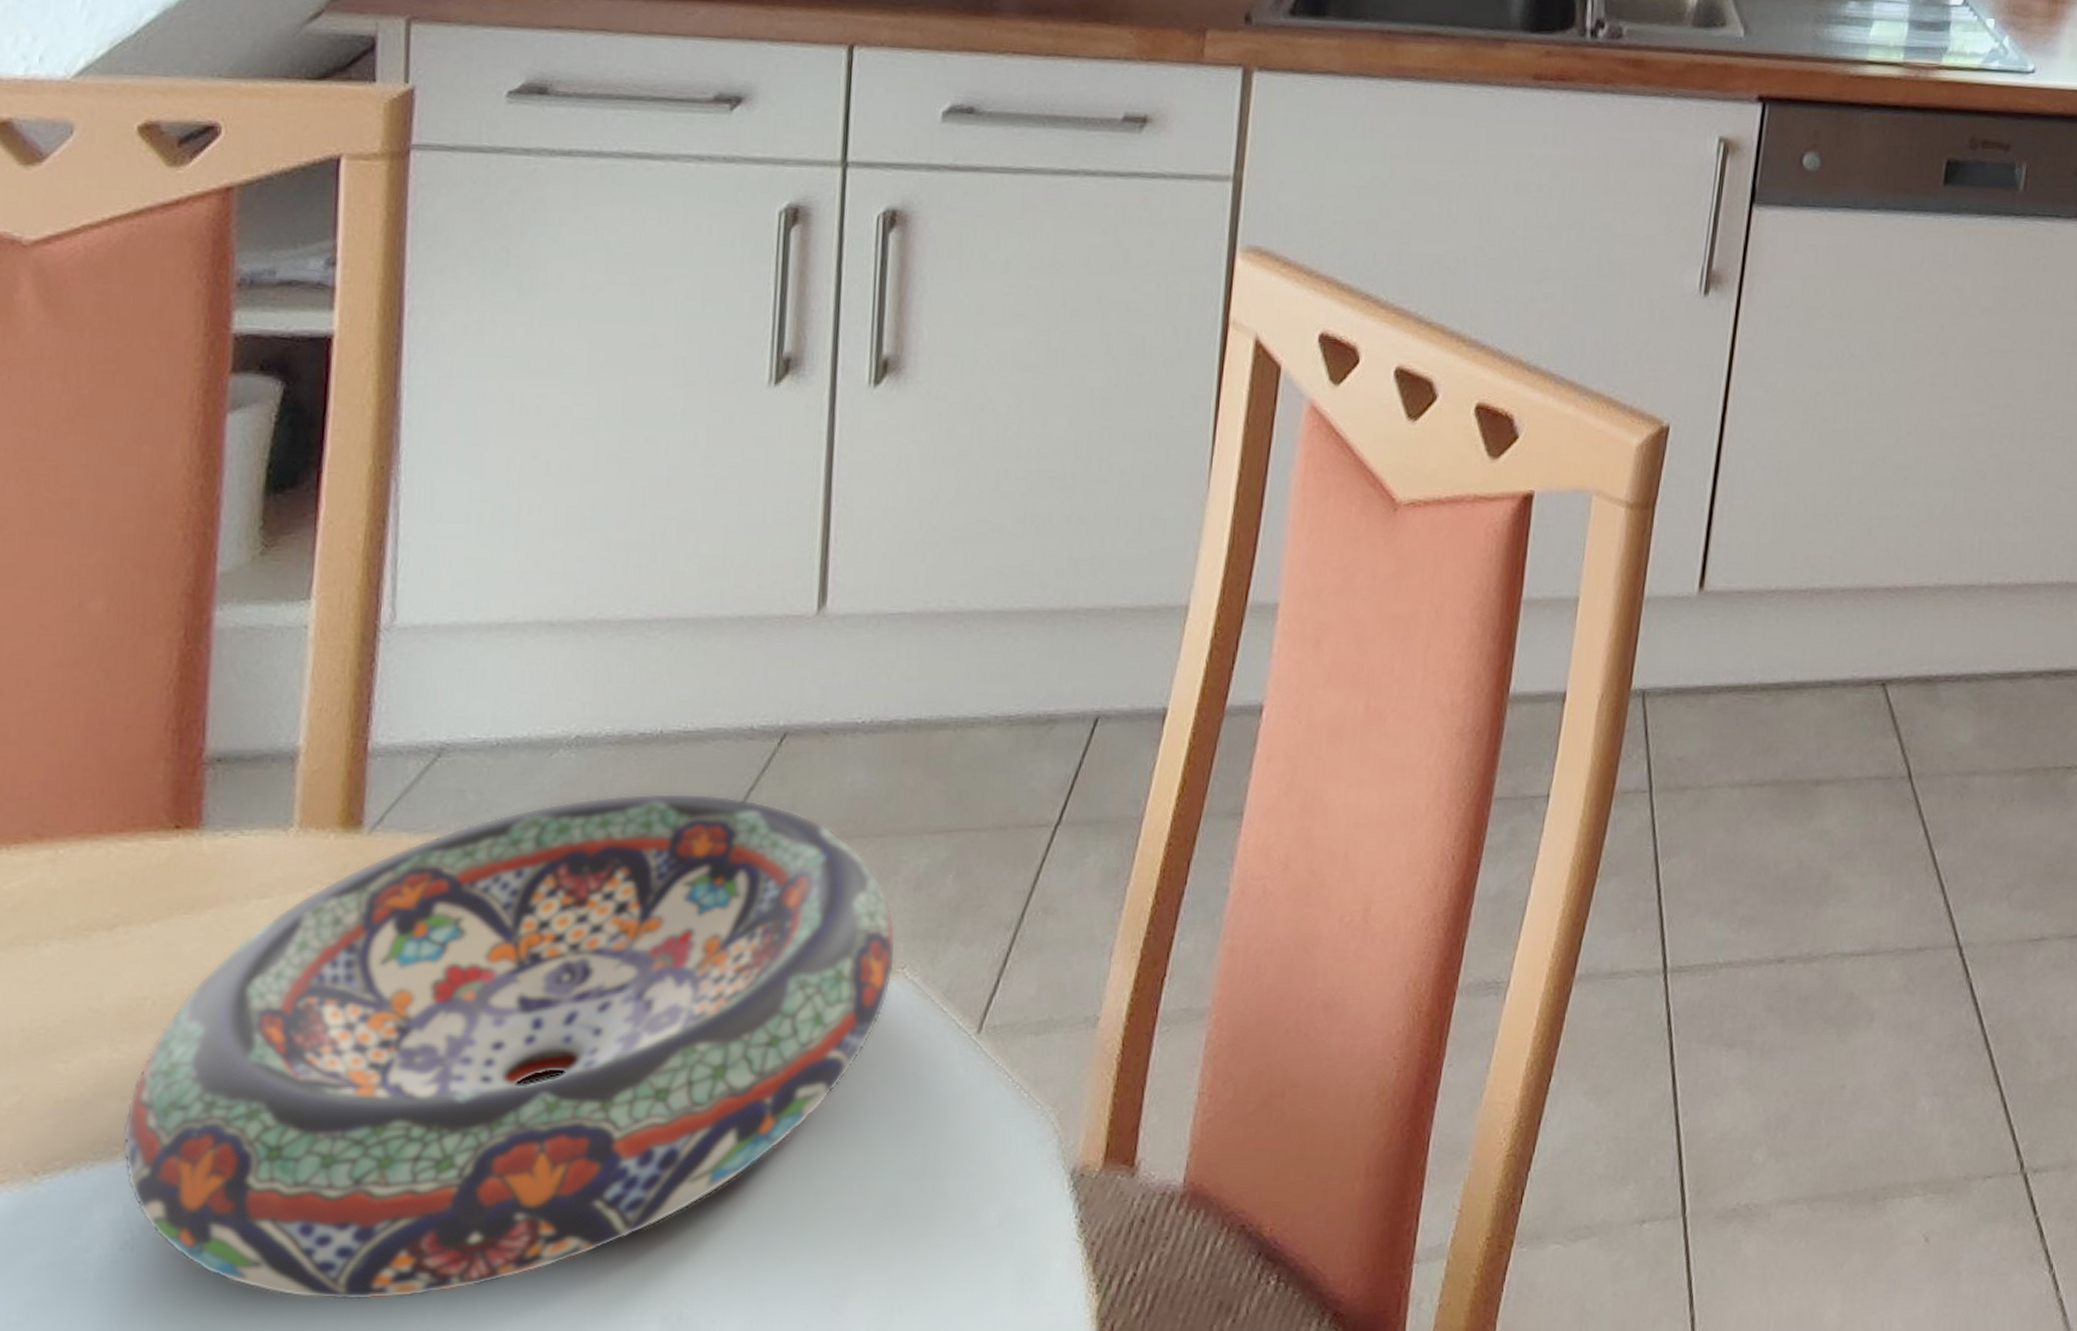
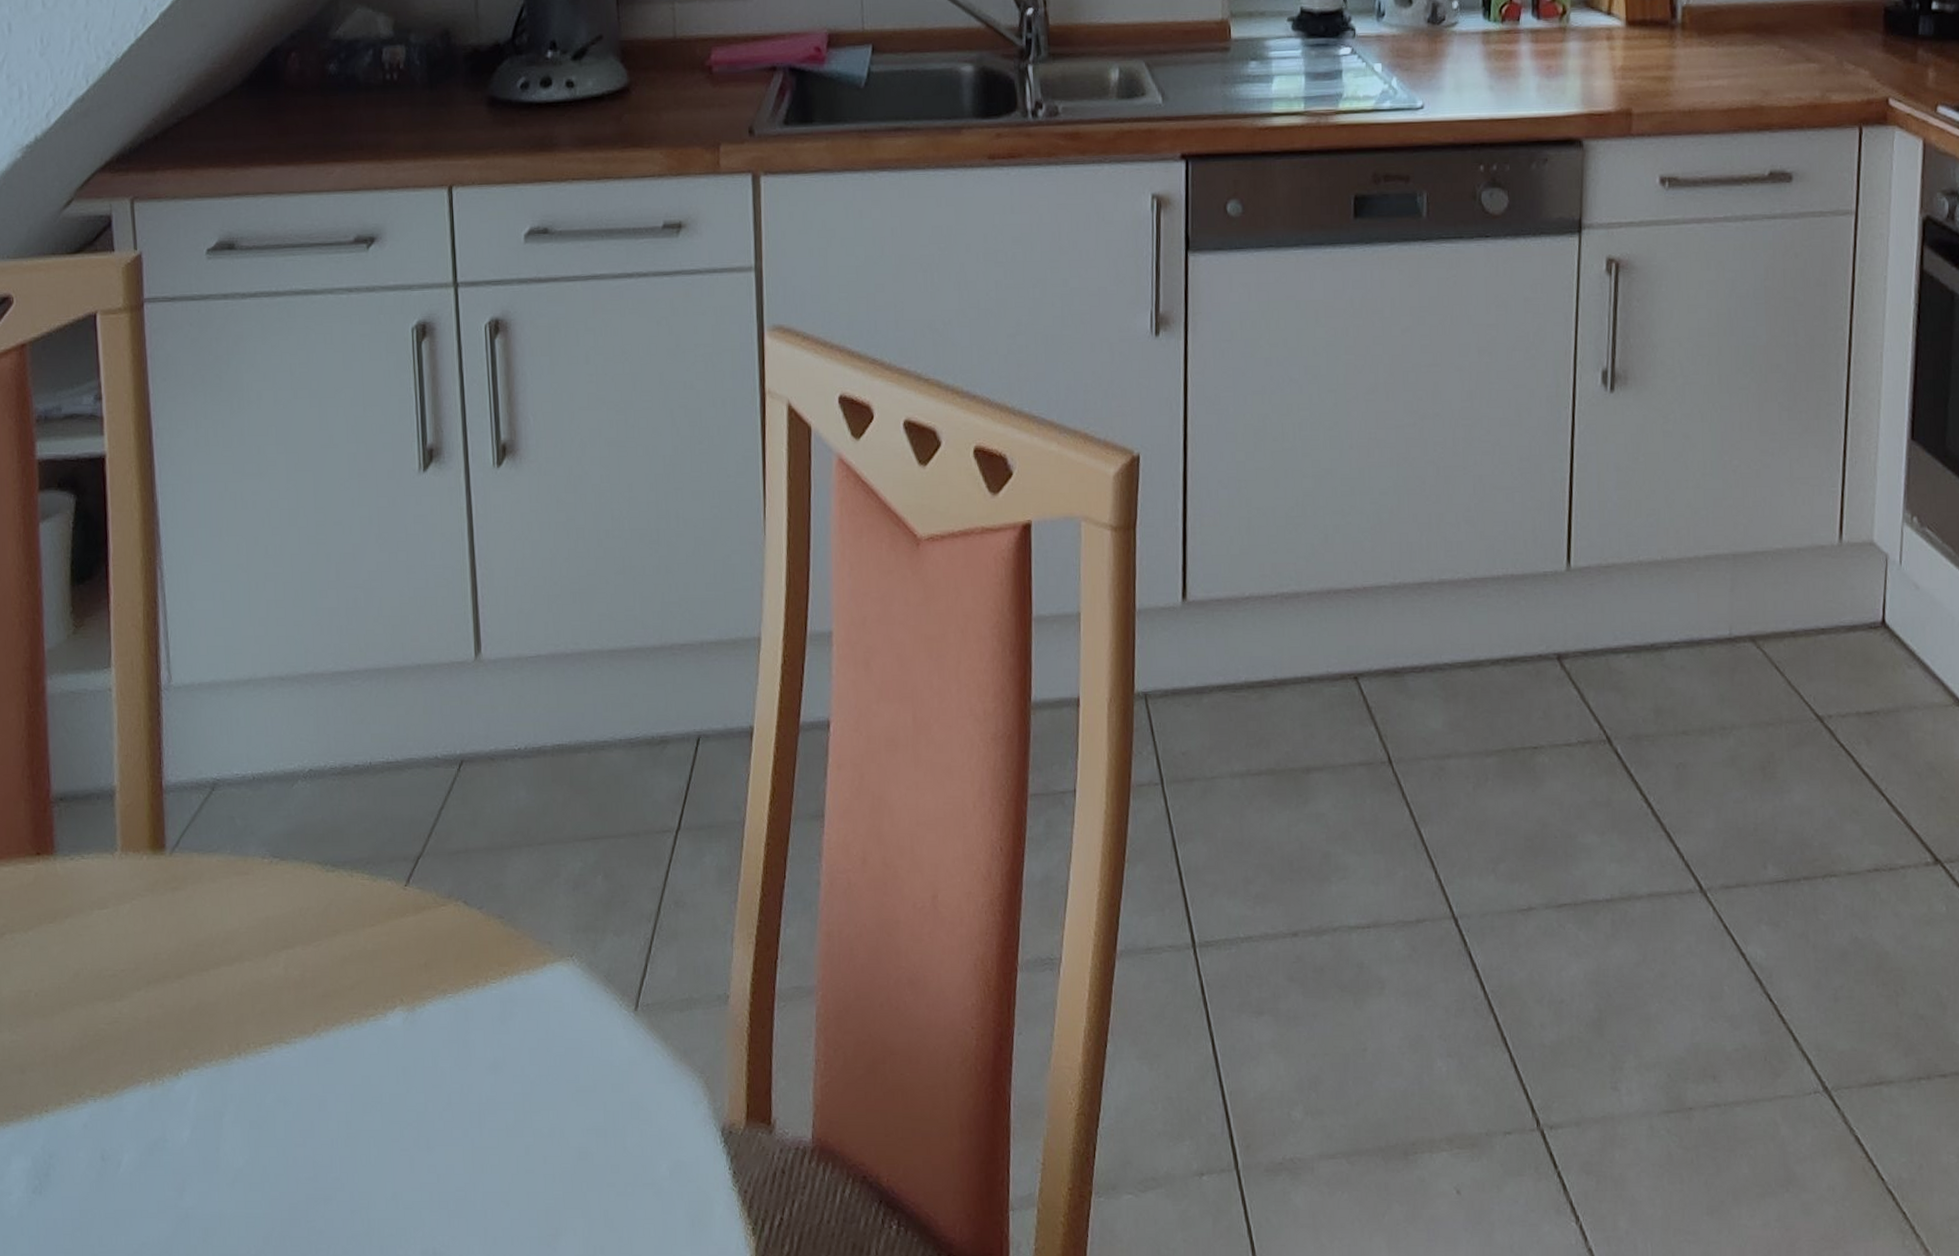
decorative bowl: present [122,792,897,1301] -> none [25,813,566,1236]

